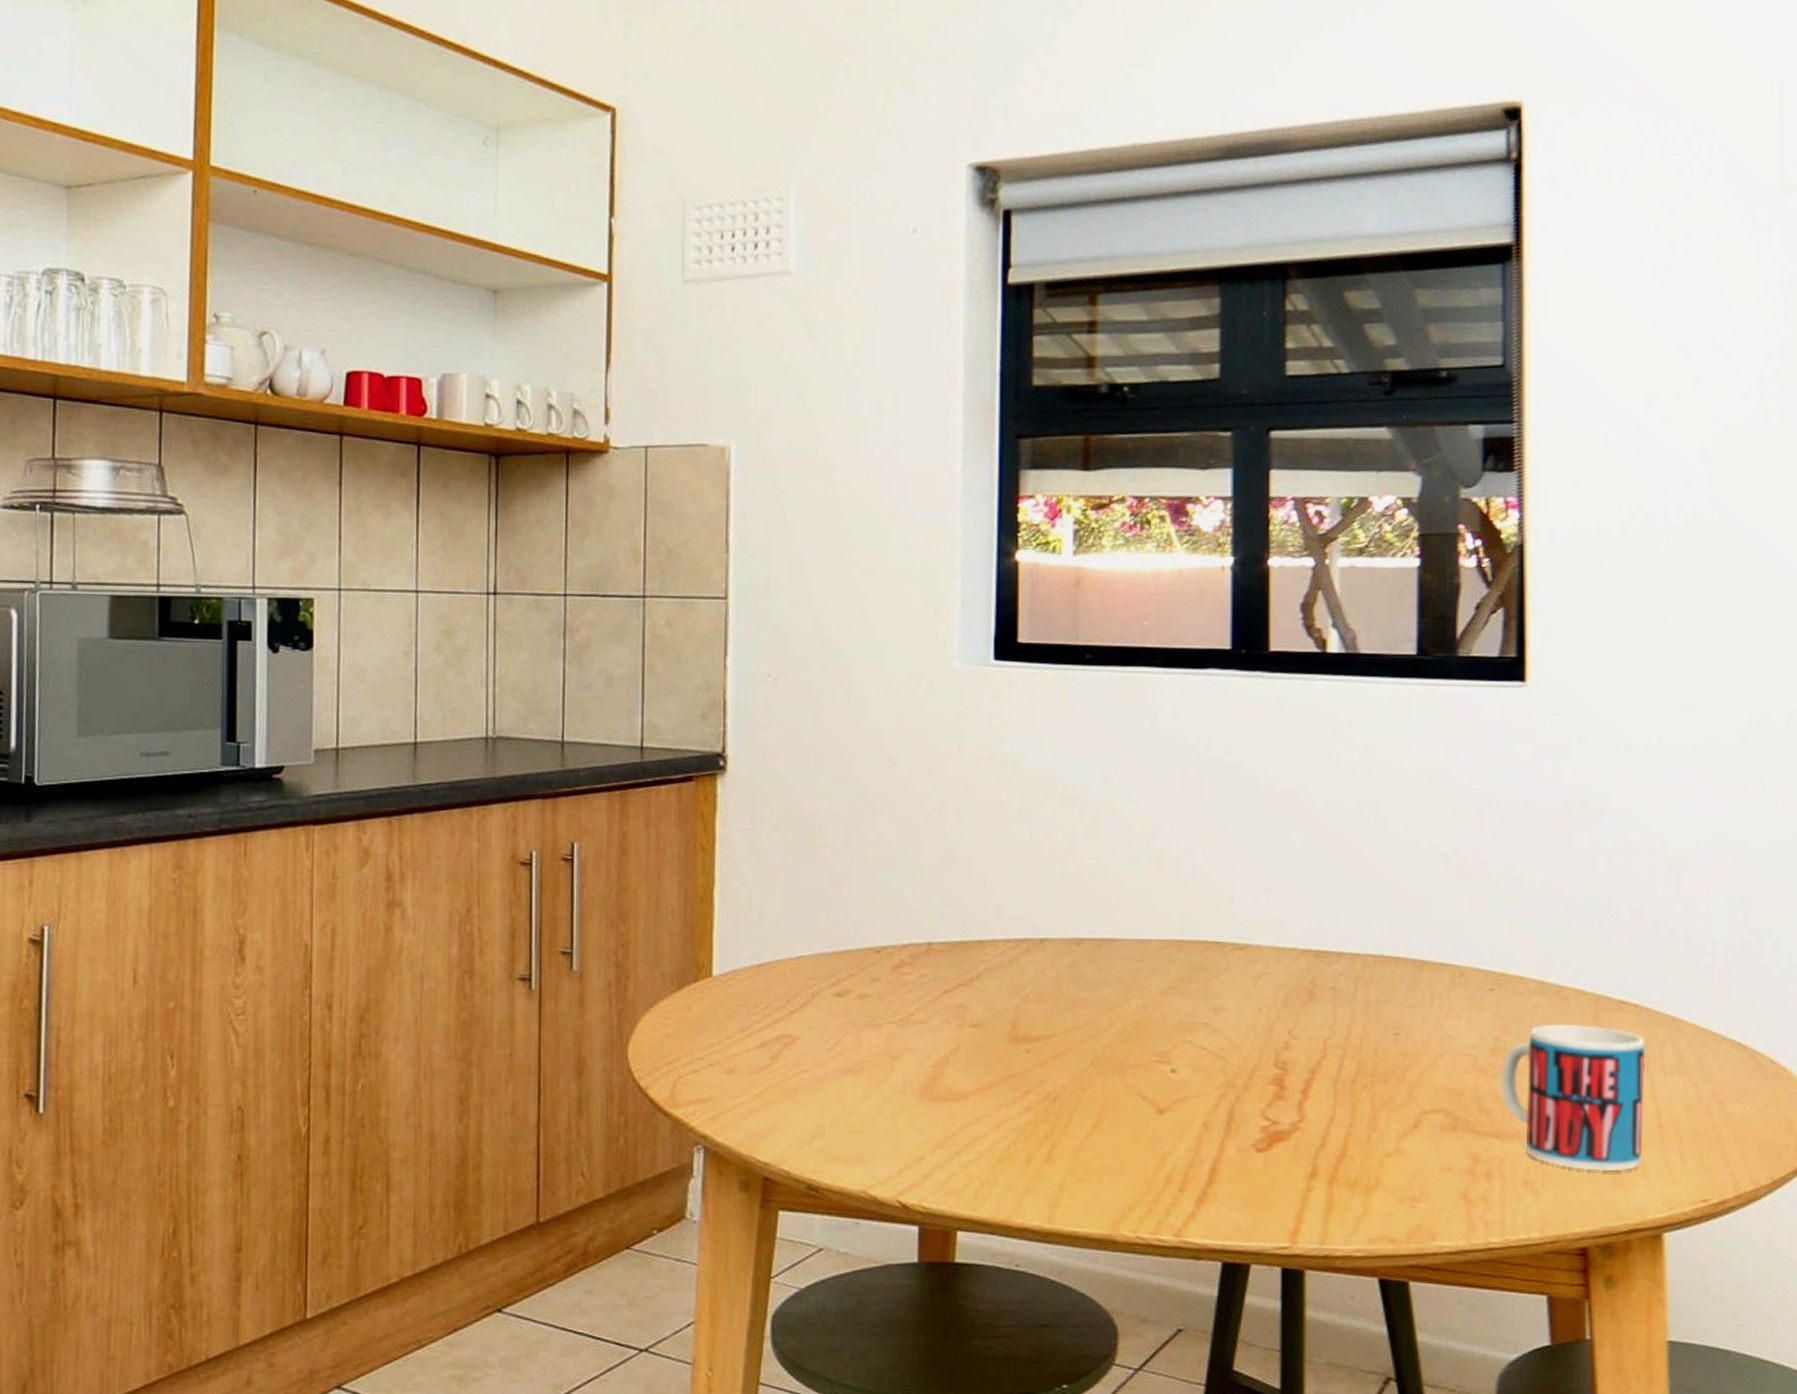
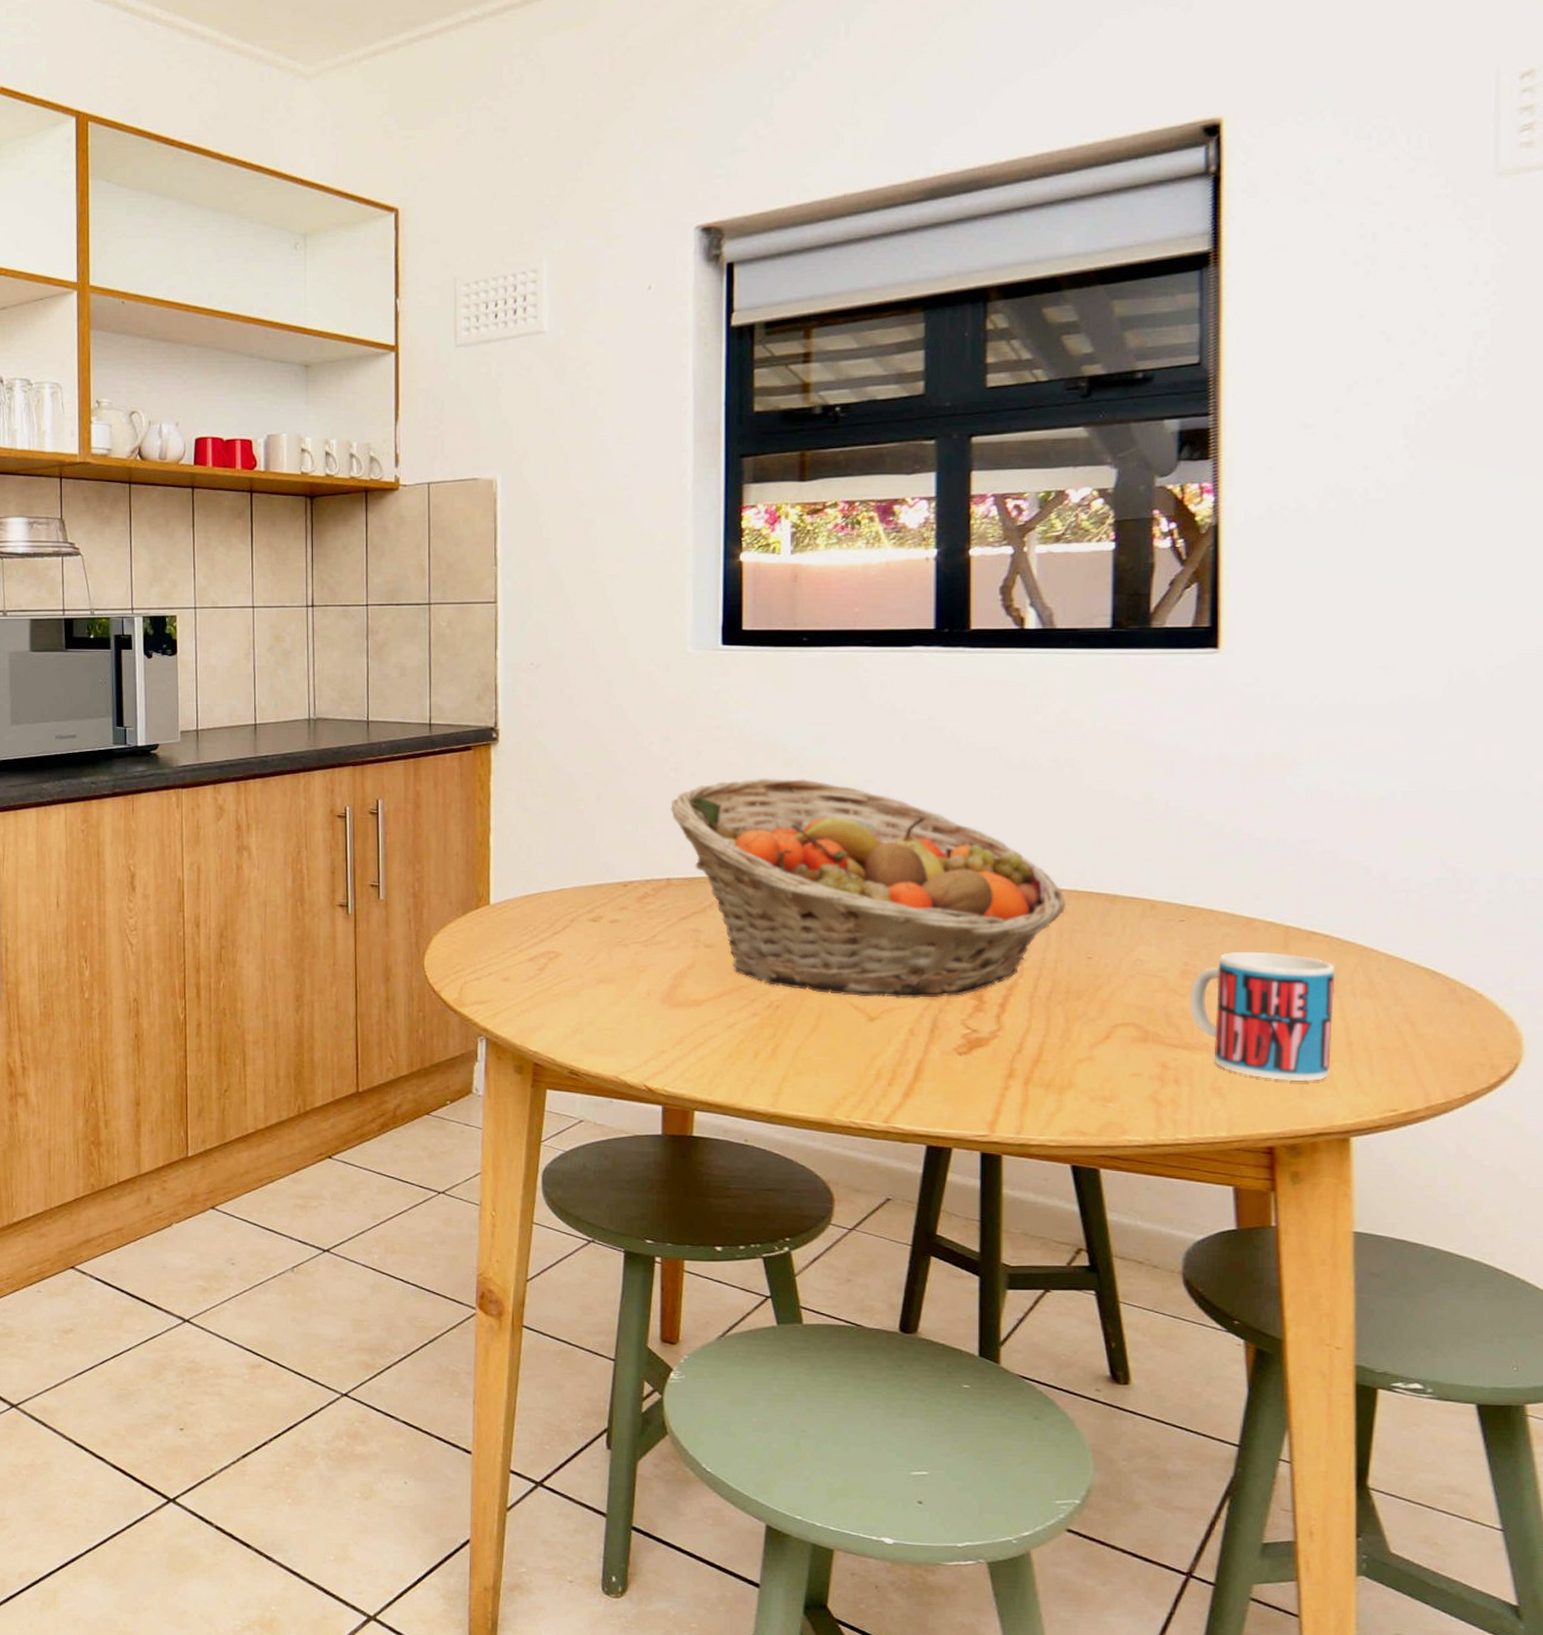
fruit basket: none [932,820,1371,1086] -> present [670,778,1065,999]

